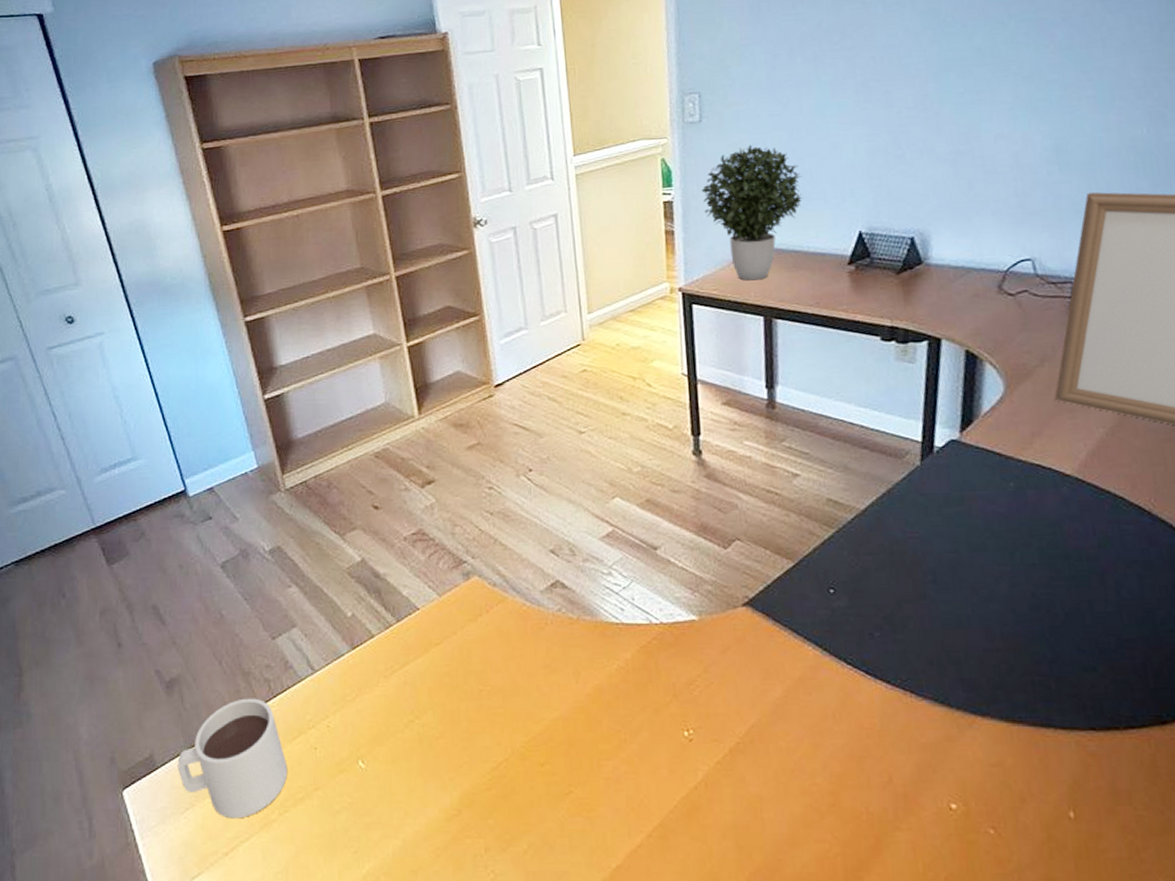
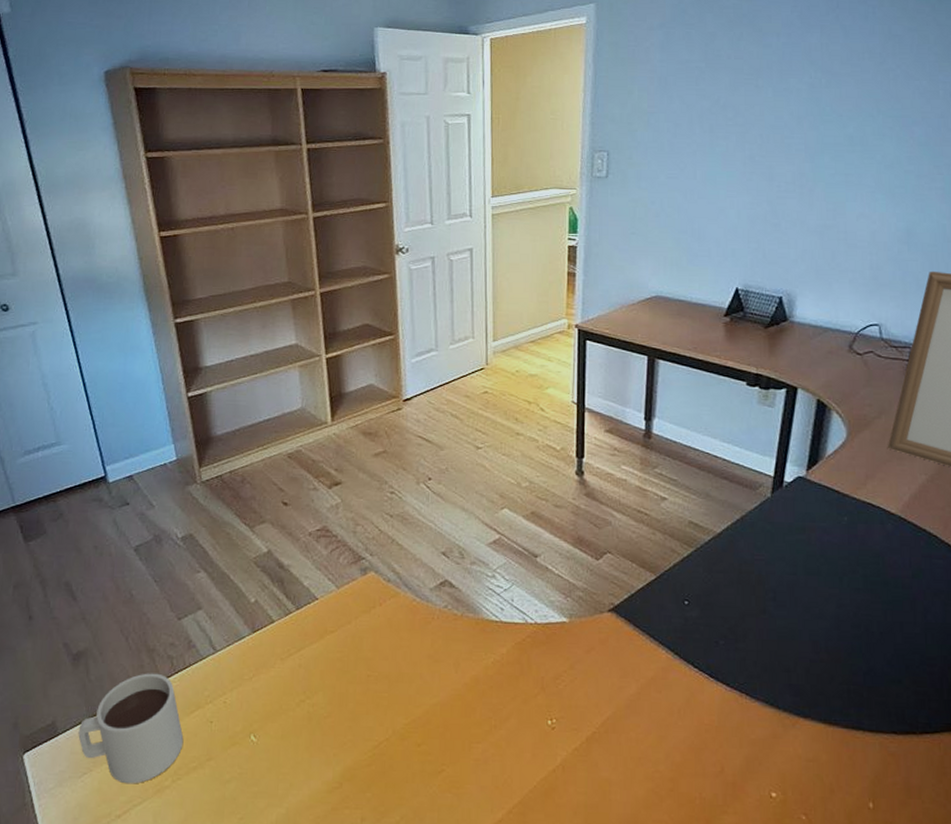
potted plant: present [701,144,803,281] -> none [602,202,691,324]

